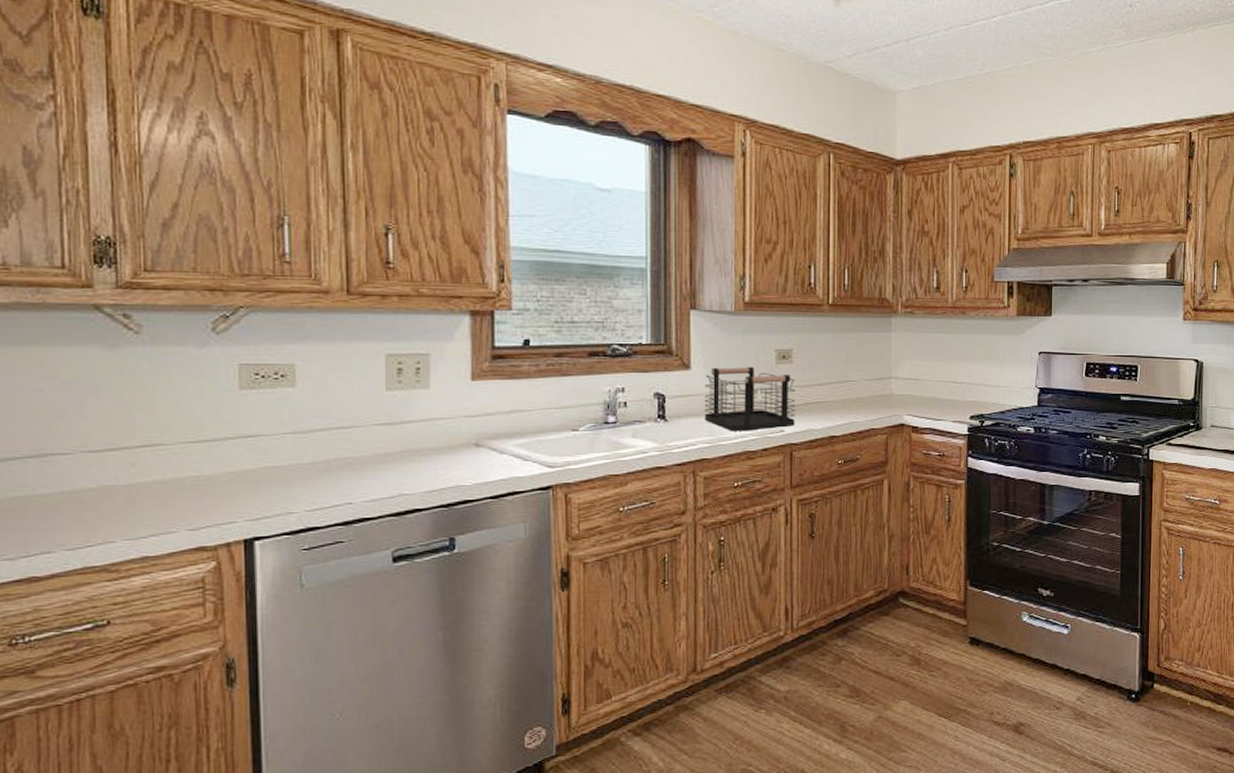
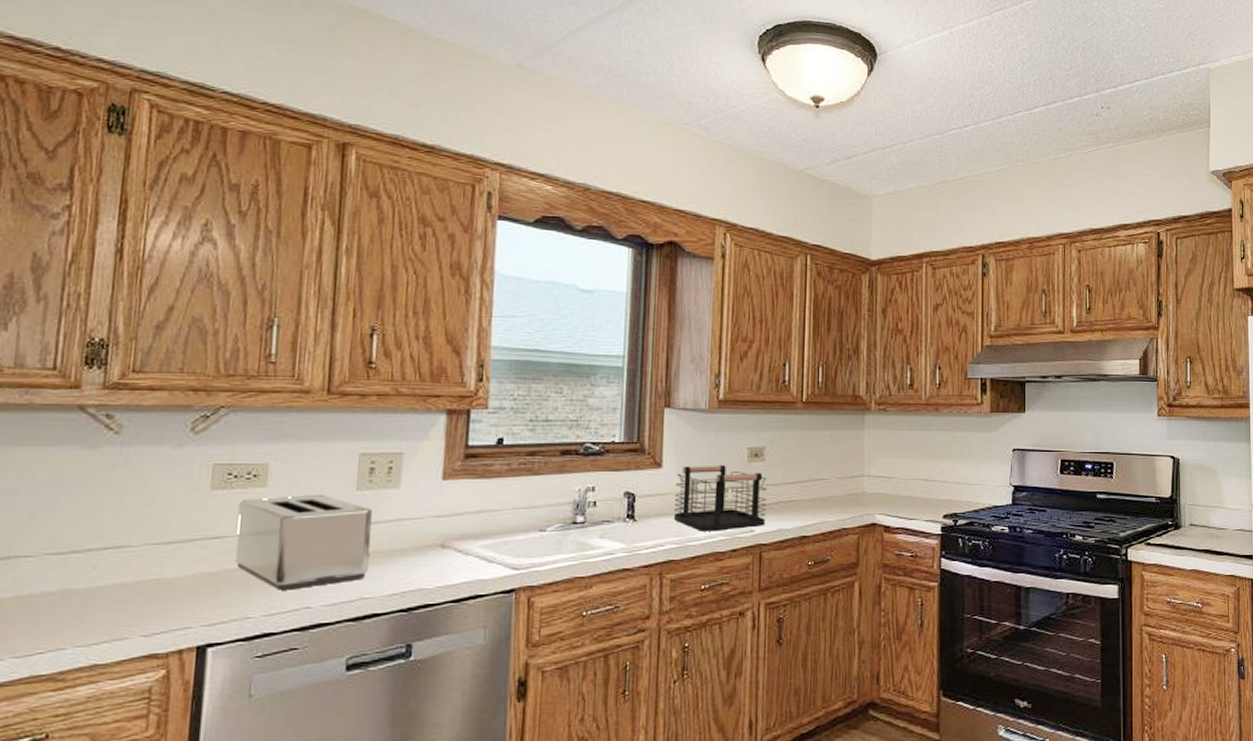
toaster: none [271,395,406,487] -> present [235,495,373,590]

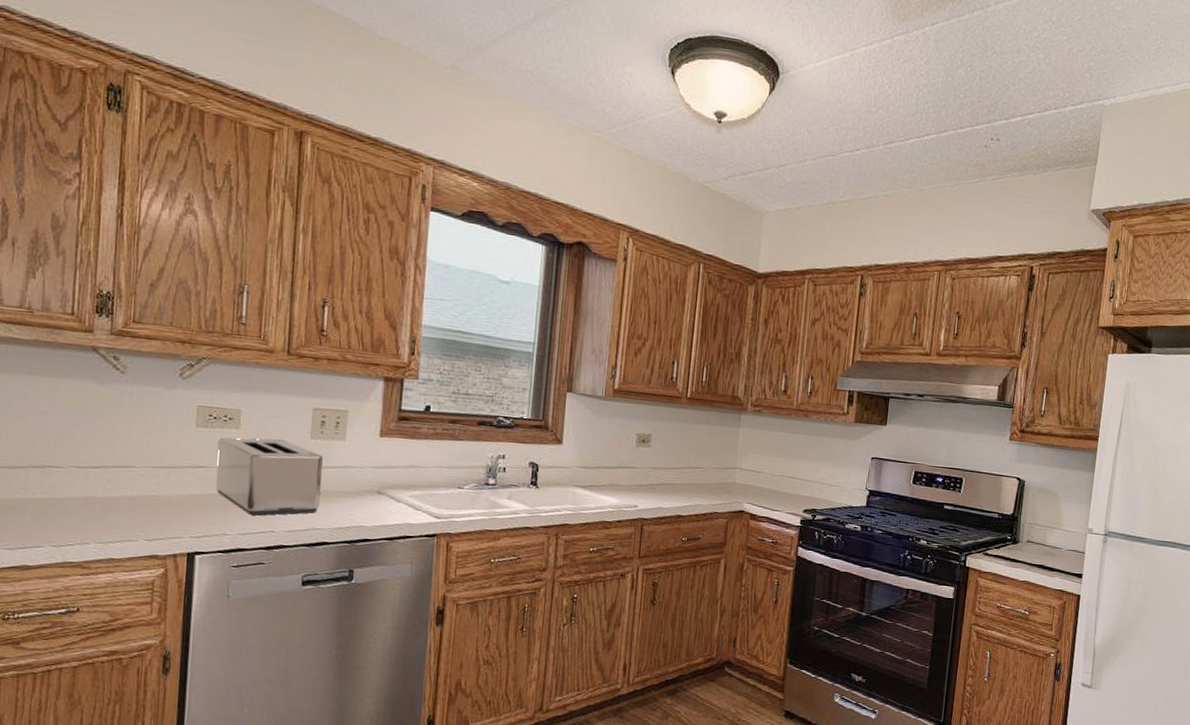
dish rack: present [674,464,767,531] -> none [570,444,651,504]

